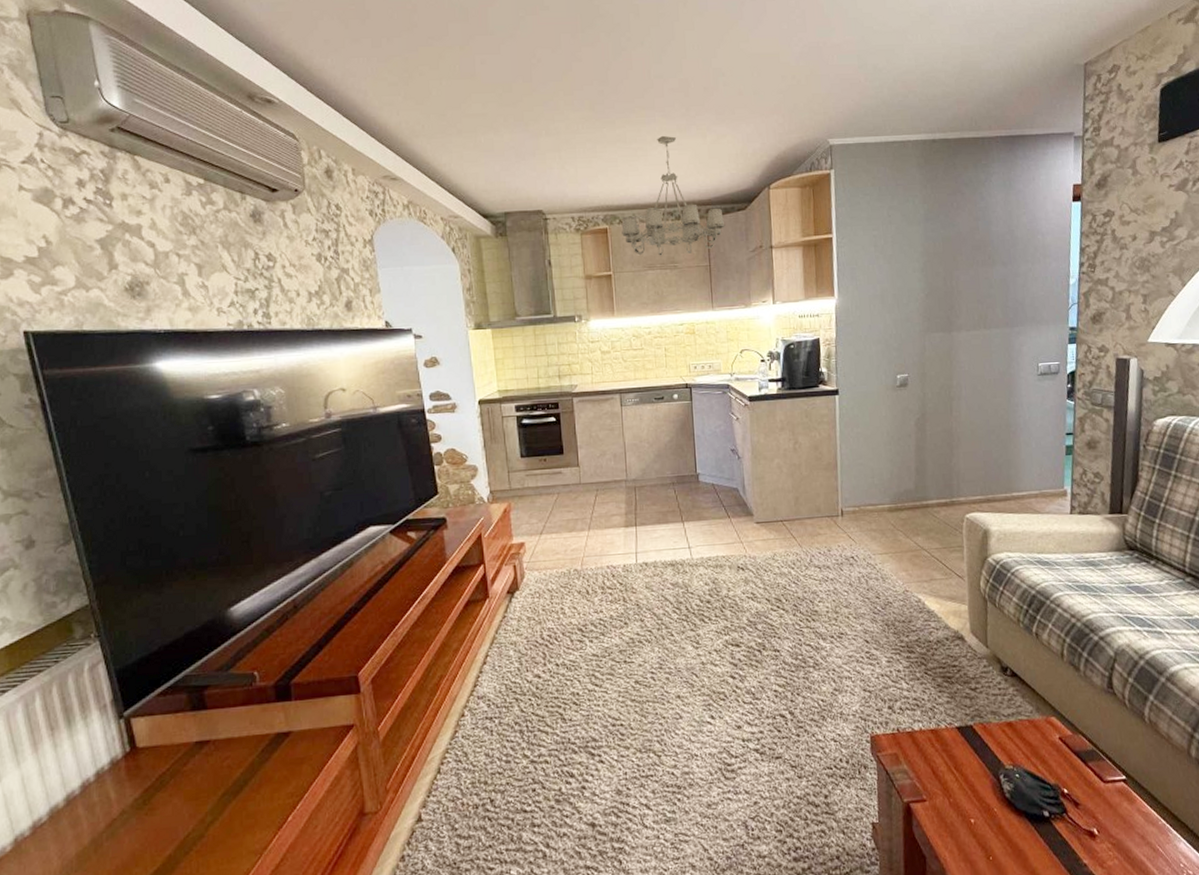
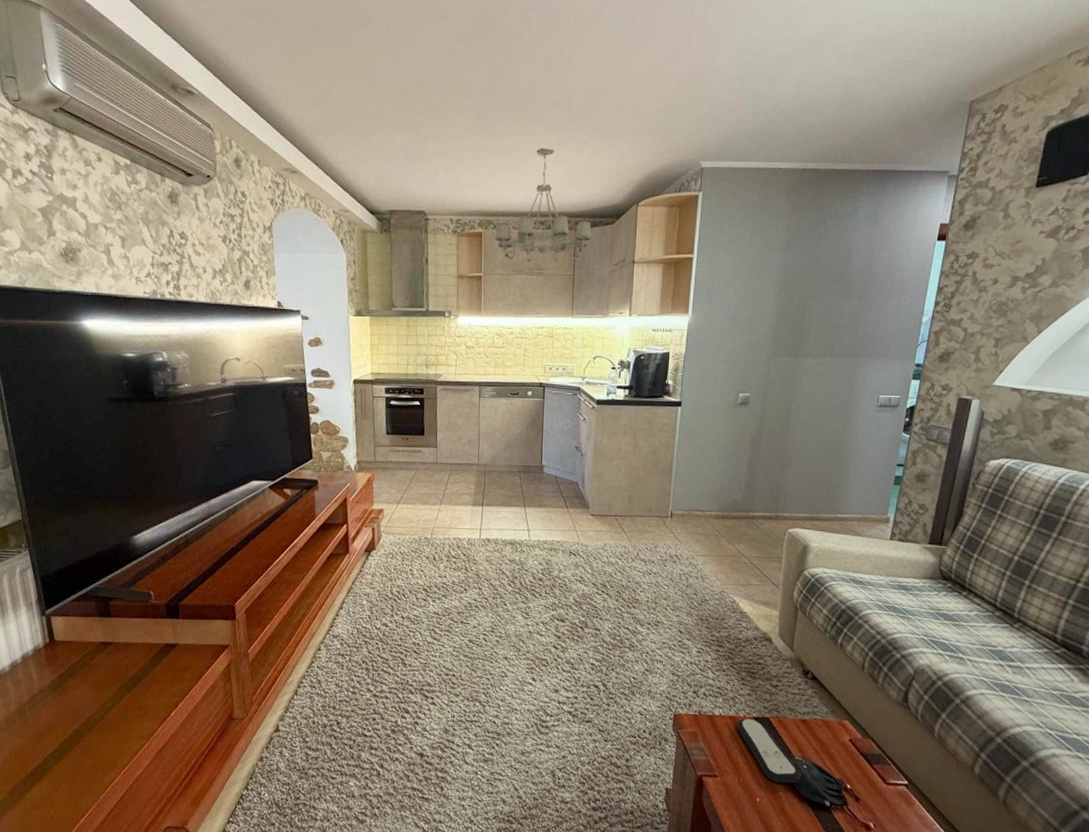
remote control: none [939,728,1014,799] -> present [737,718,800,784]

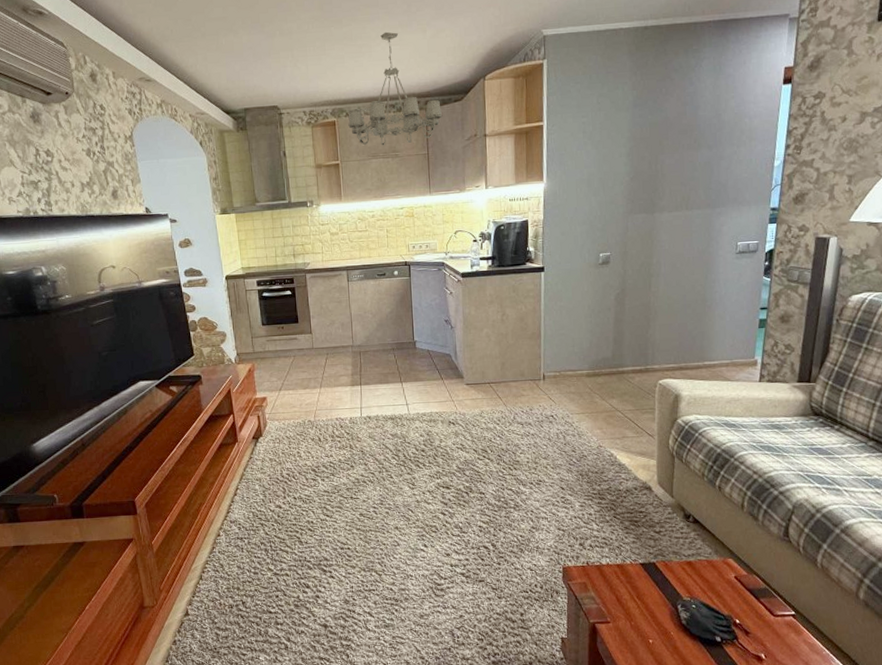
remote control: present [737,718,800,784] -> none [625,565,690,624]

